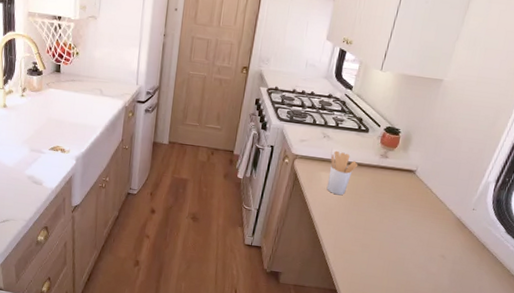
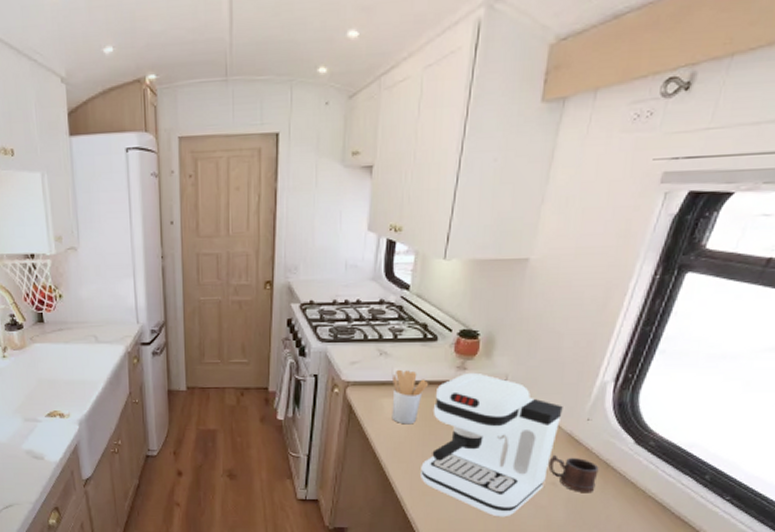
coffee maker: none [343,160,456,279] -> present [420,372,563,517]
mug: none [440,233,478,267] -> present [548,454,599,492]

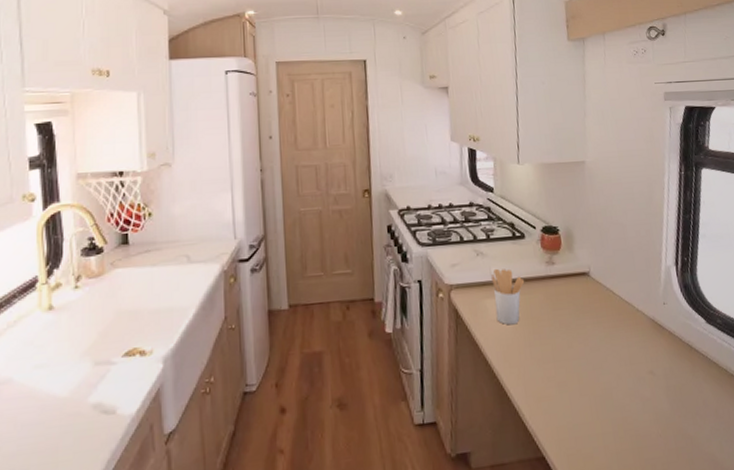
coffee maker: present [420,372,563,517] -> none [531,266,644,417]
mug: present [548,454,599,492] -> none [642,341,687,379]

